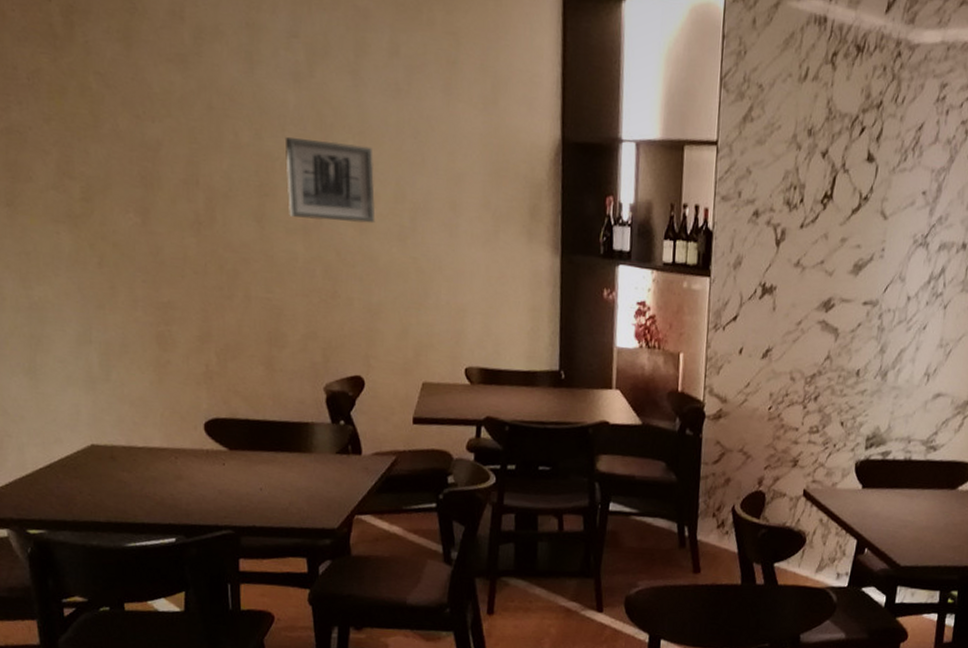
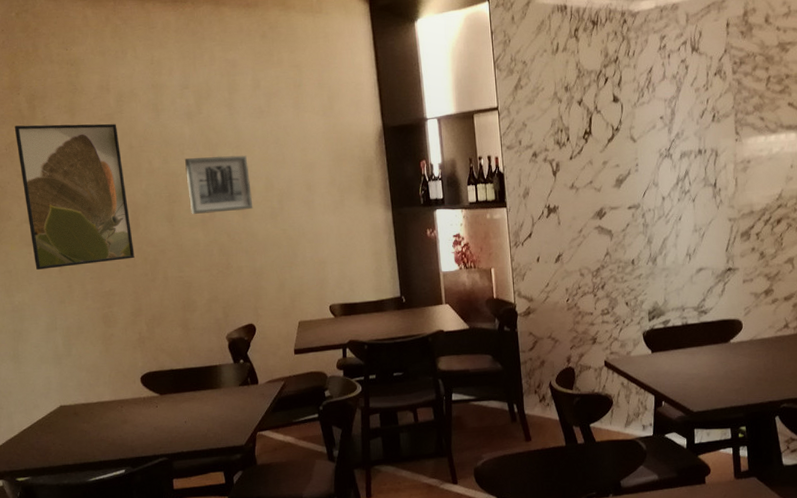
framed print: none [41,46,206,264] -> present [14,123,135,270]

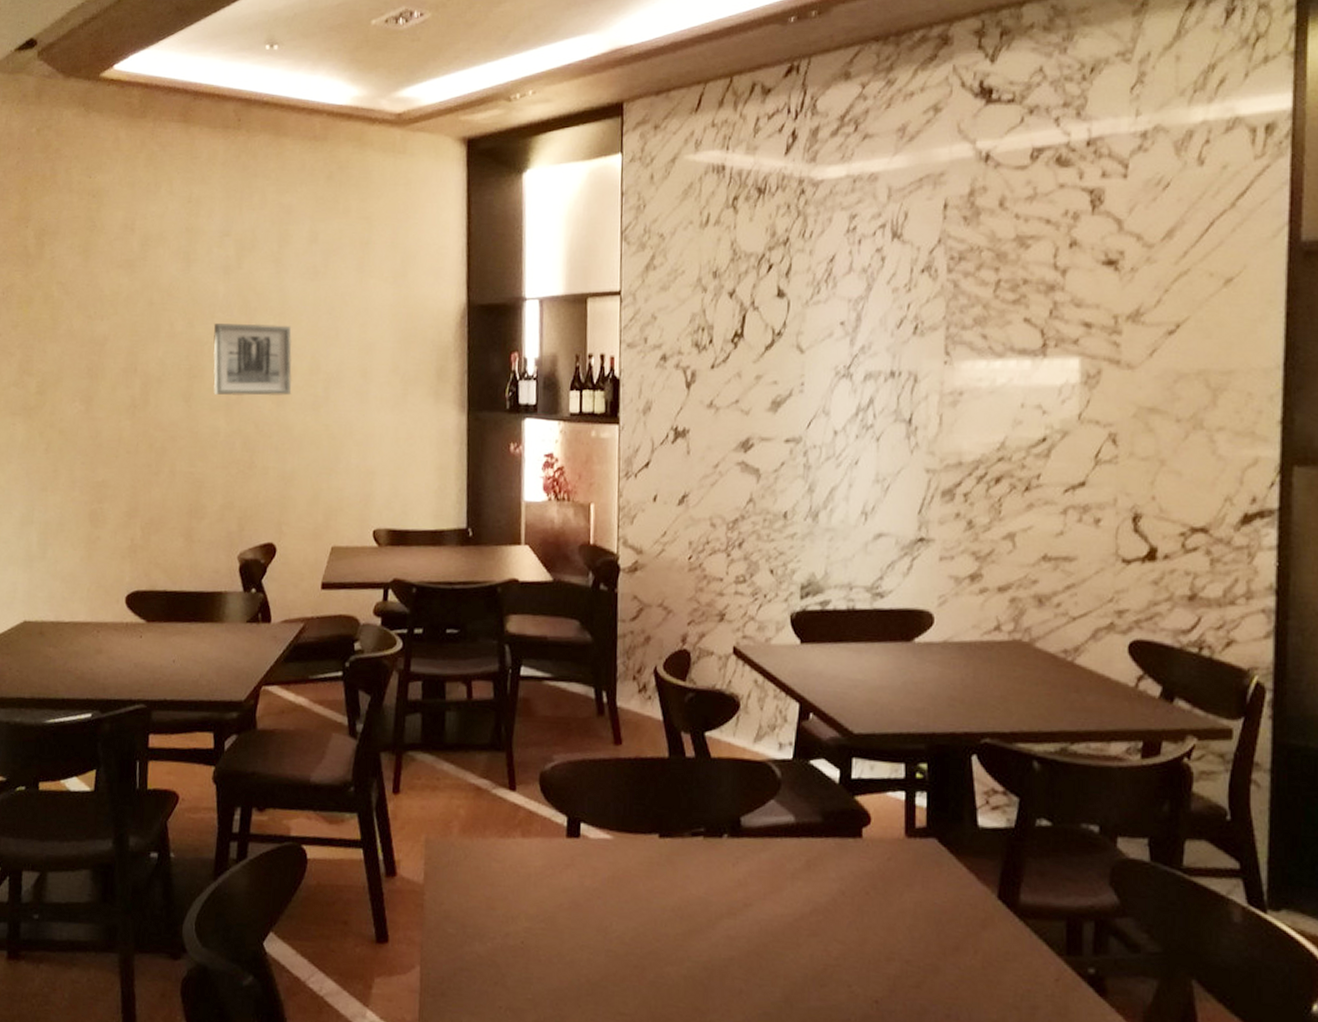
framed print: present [14,123,135,270] -> none [16,265,139,446]

